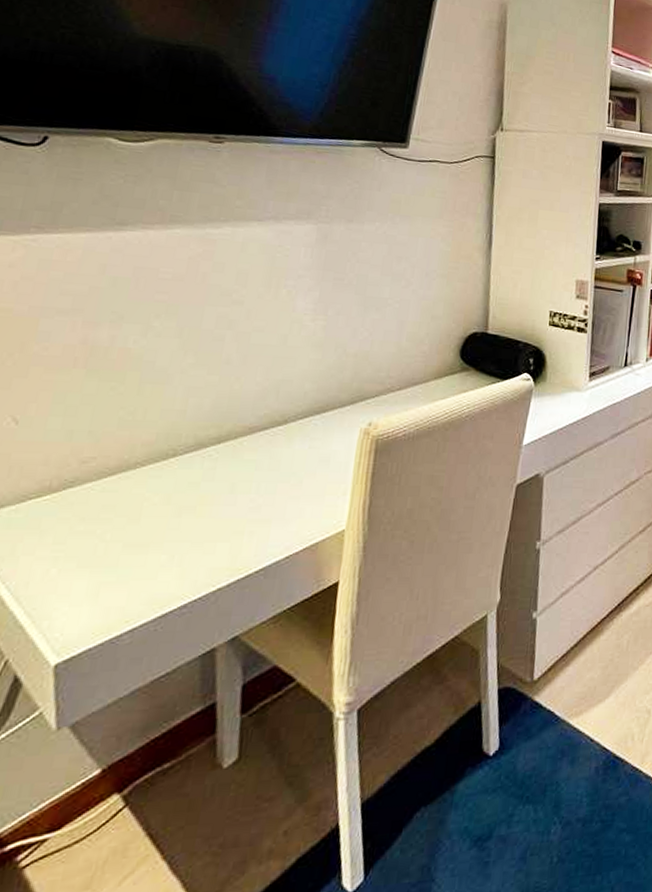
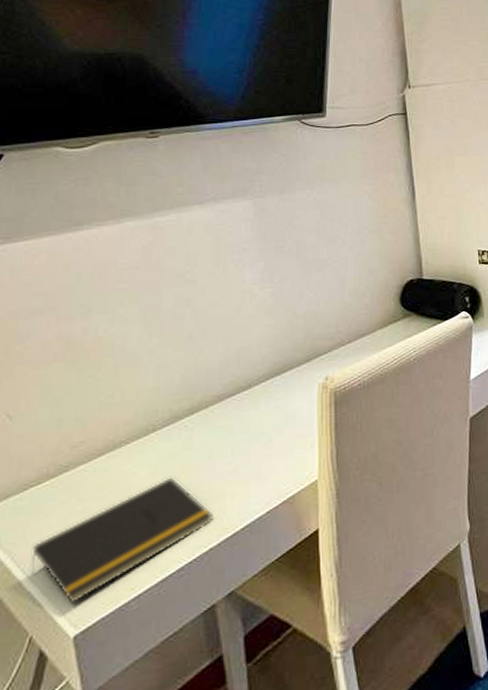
notepad: none [17,507,227,630] -> present [31,477,213,604]

